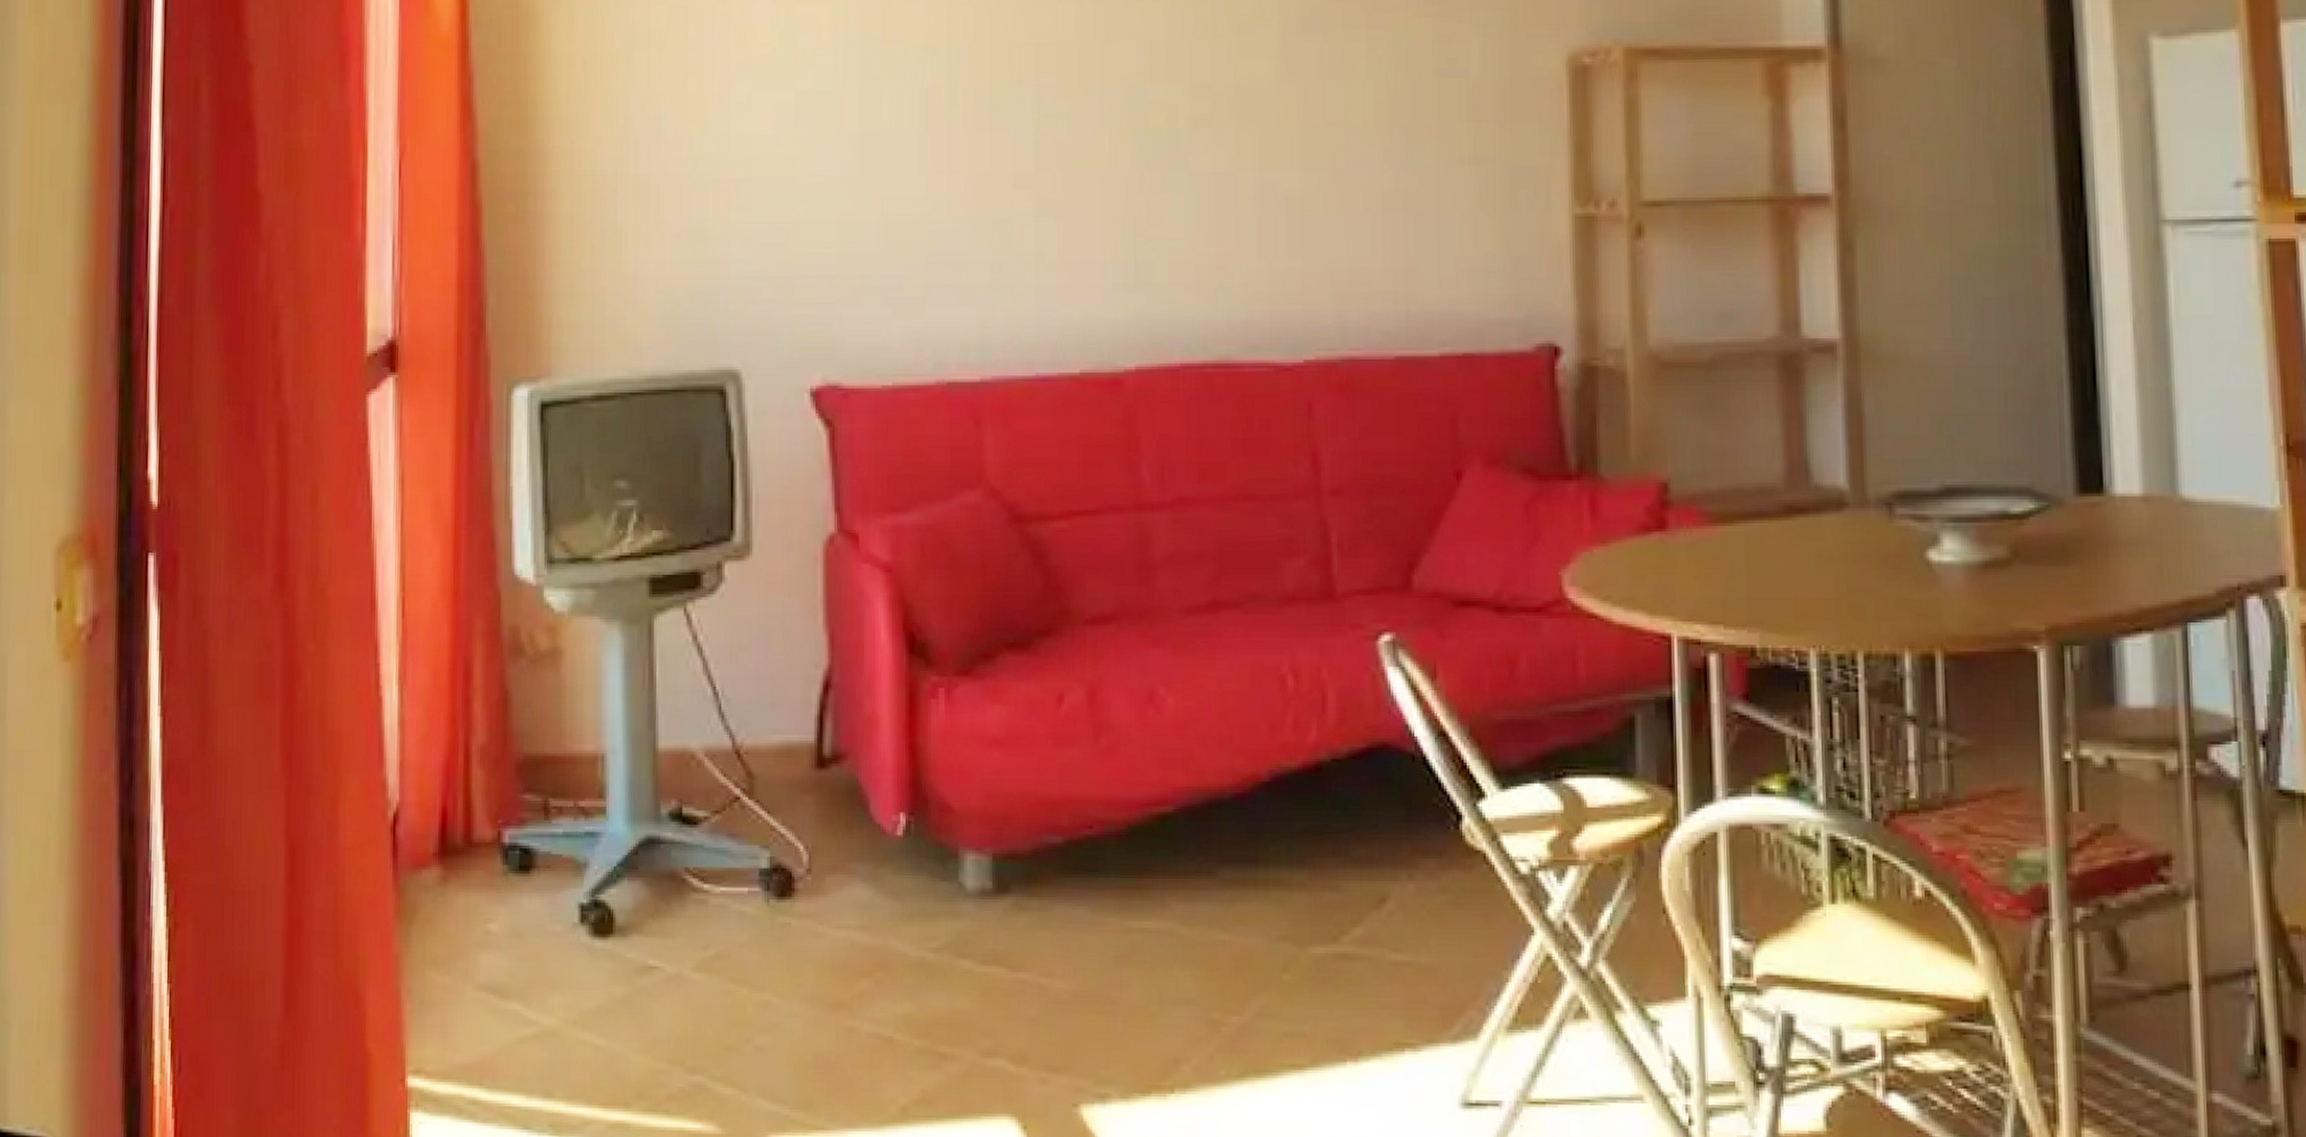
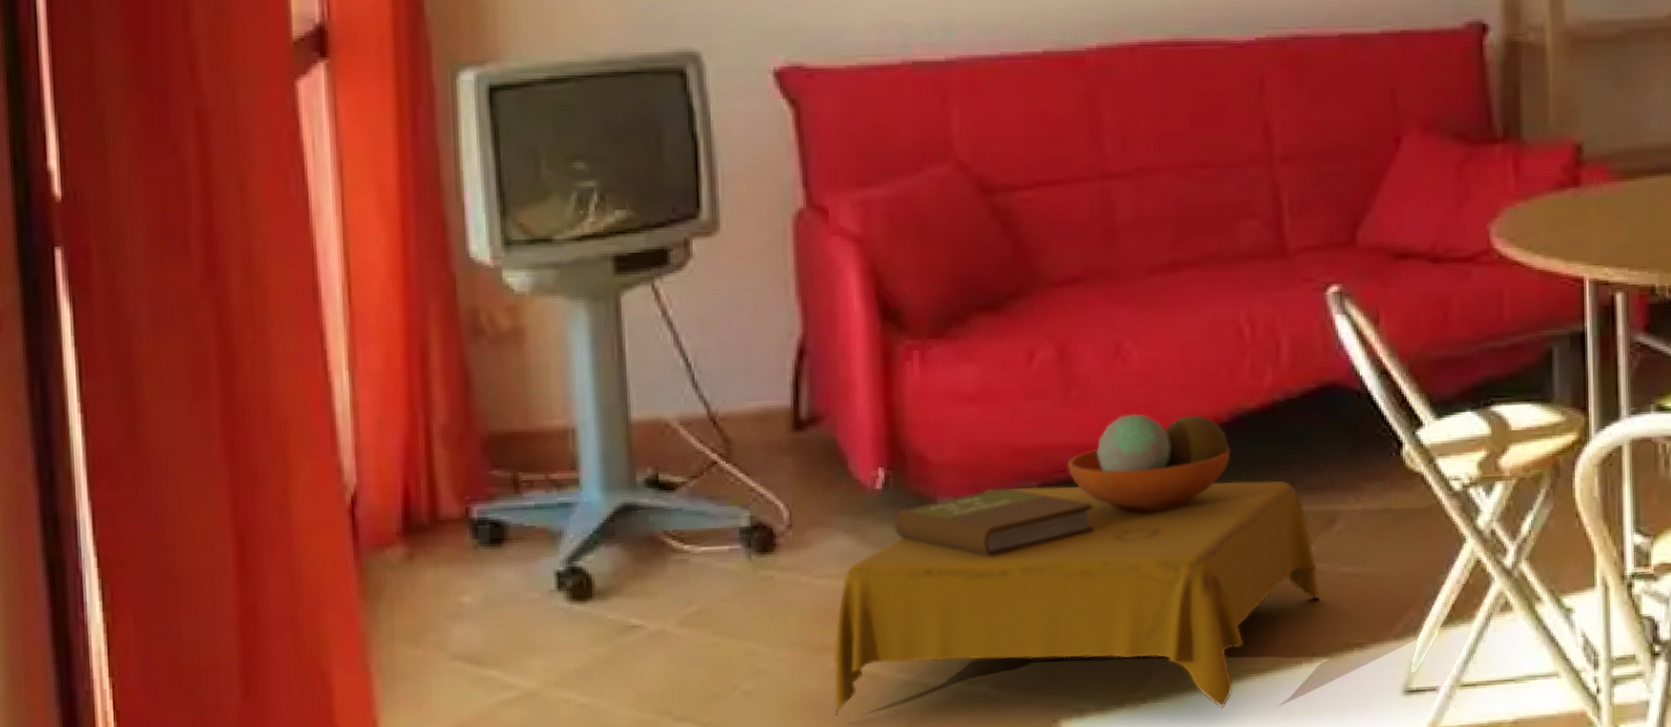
side table: none [847,767,1368,1107] -> present [833,414,1320,716]

